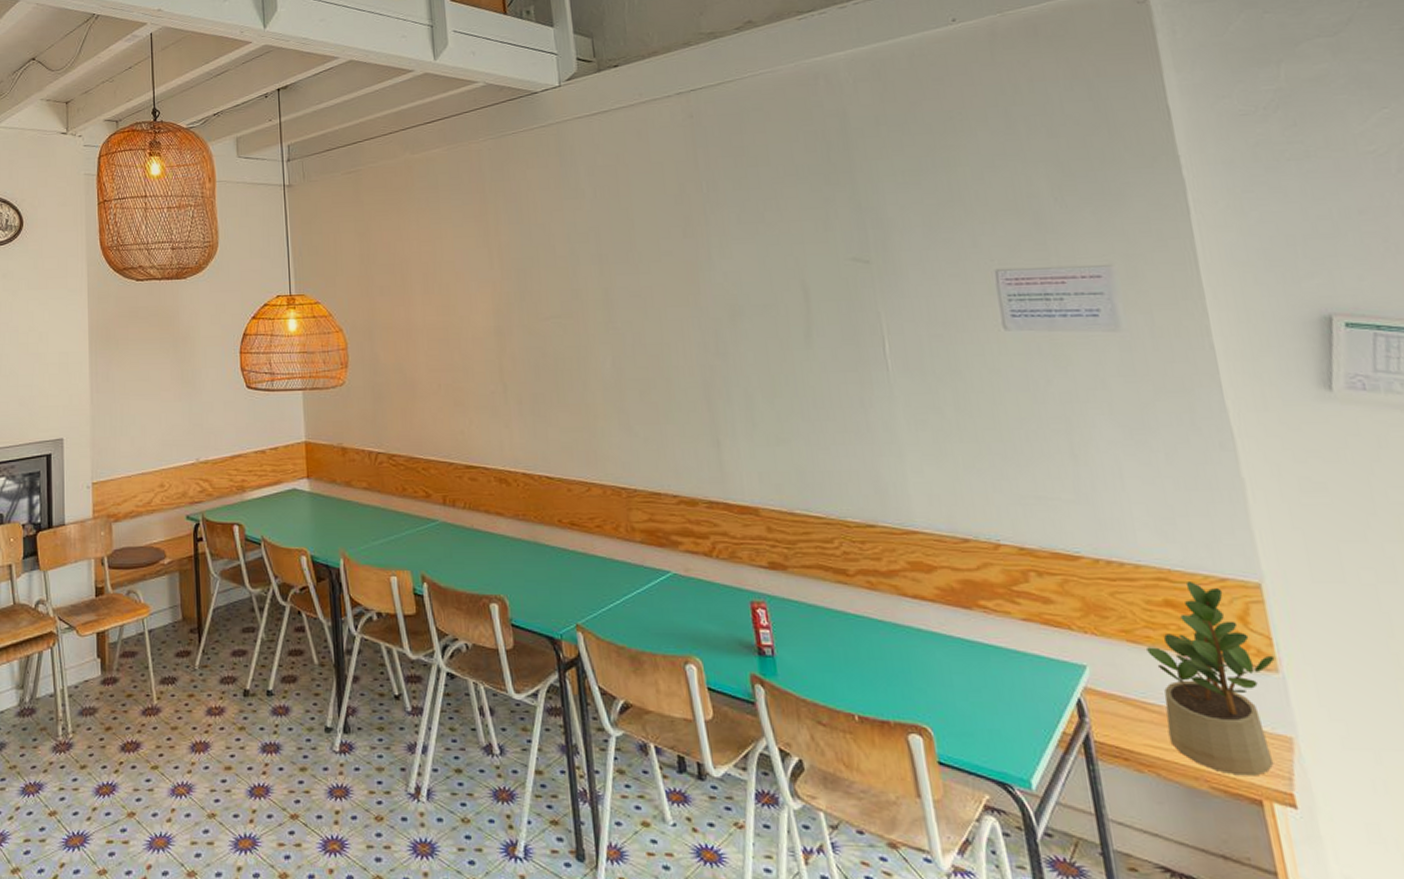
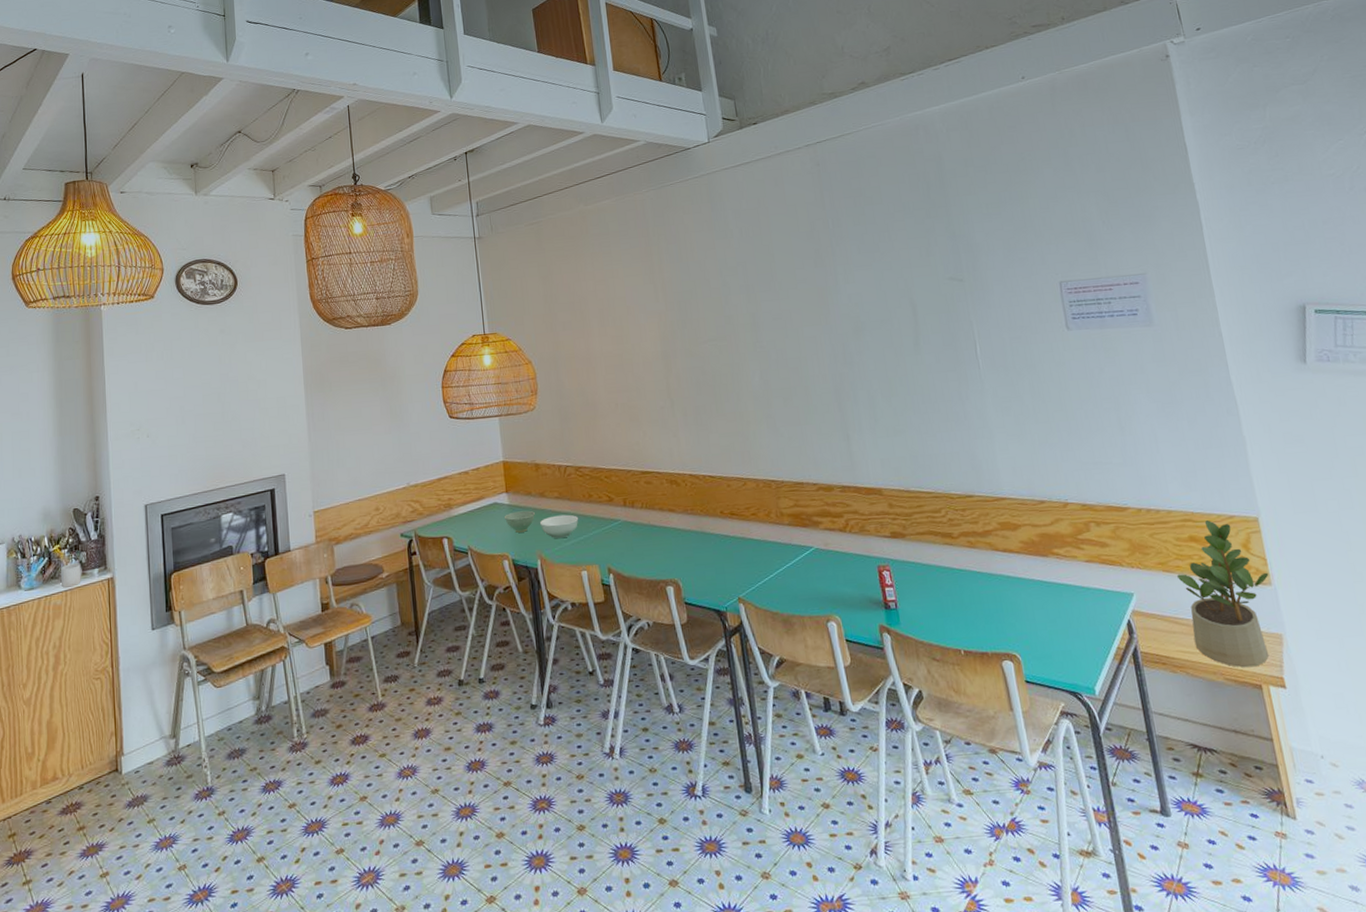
bowl: none [304,501,339,525] -> present [505,510,535,533]
bowl: none [345,509,390,535] -> present [540,514,579,538]

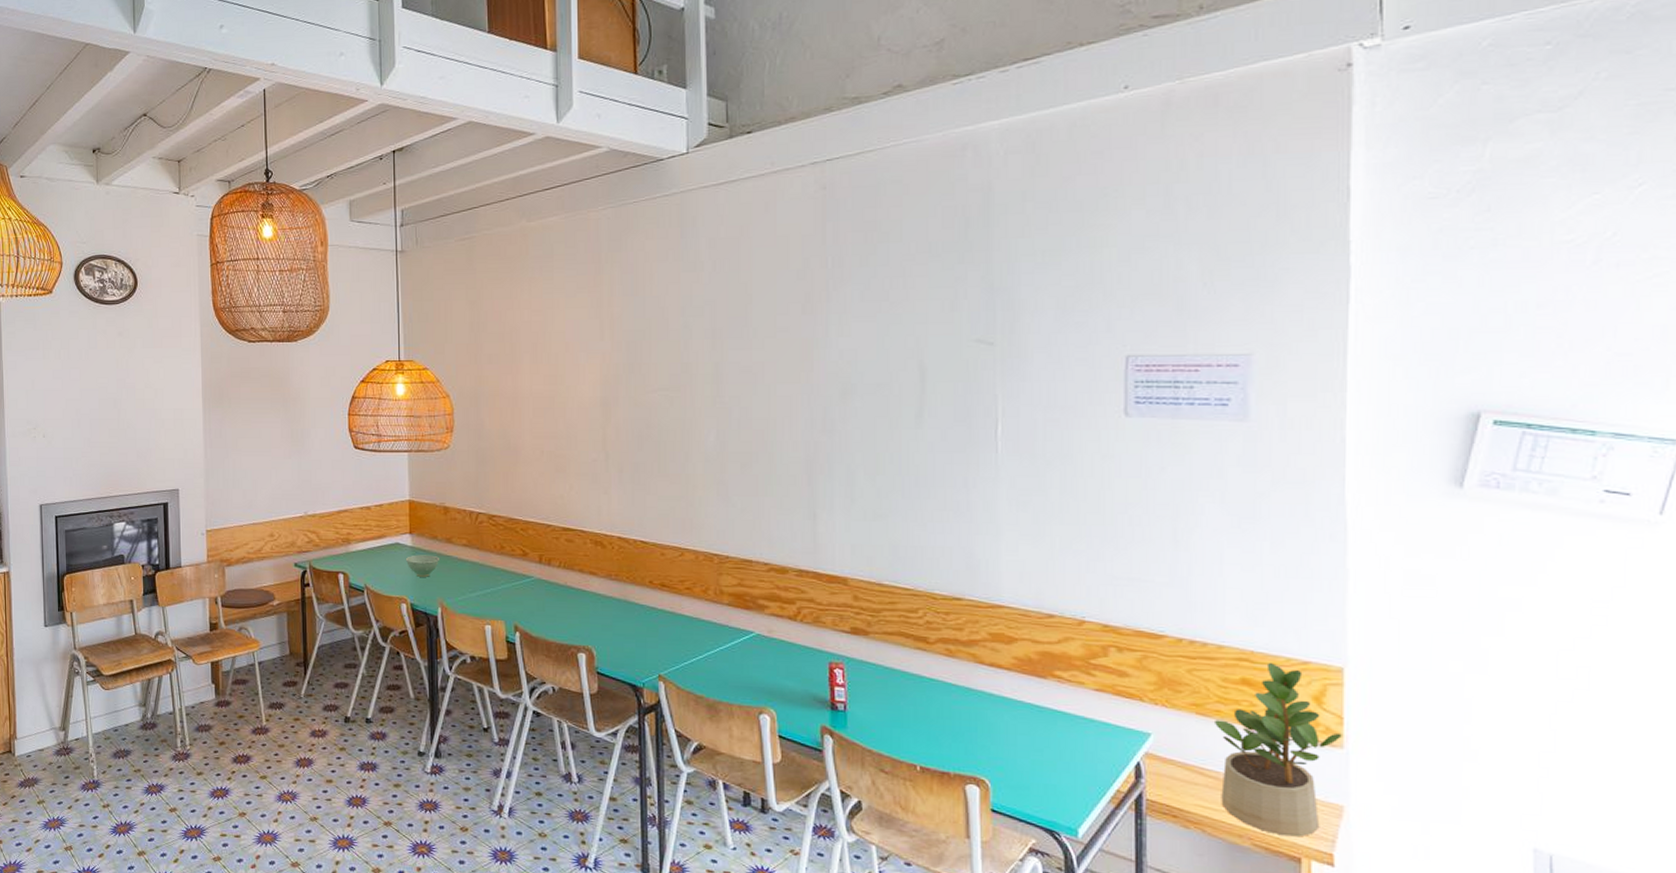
bowl: present [540,514,579,538] -> none [445,564,487,588]

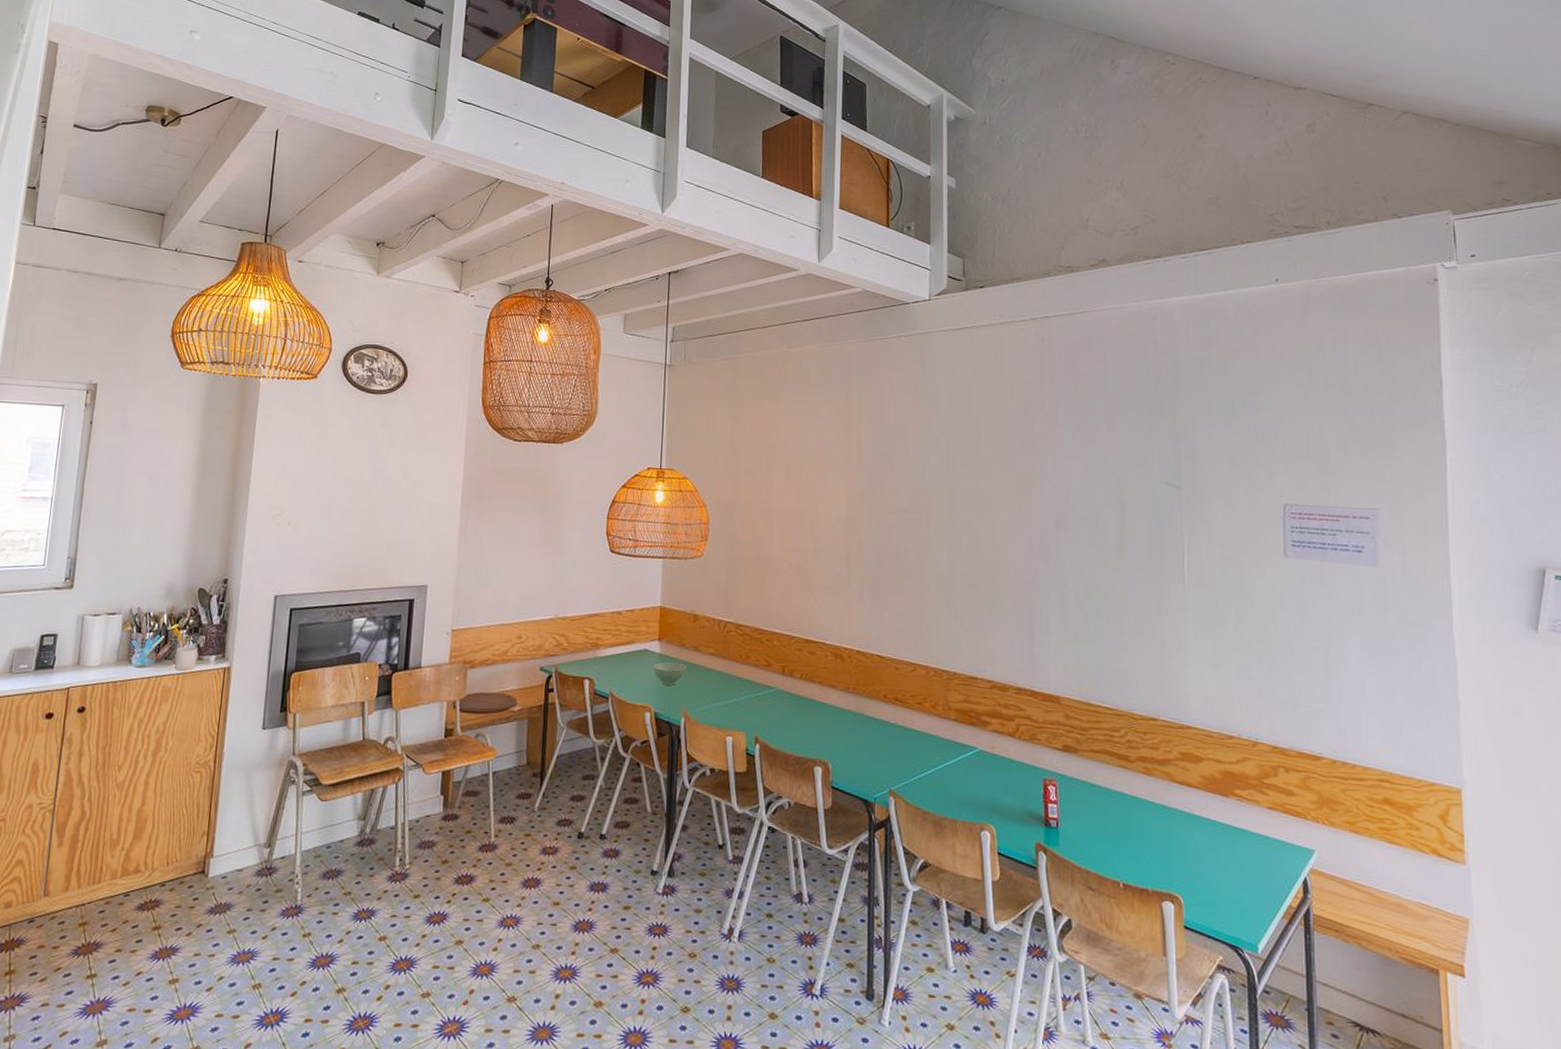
potted plant: present [1215,663,1342,837] -> none [1365,784,1464,950]

